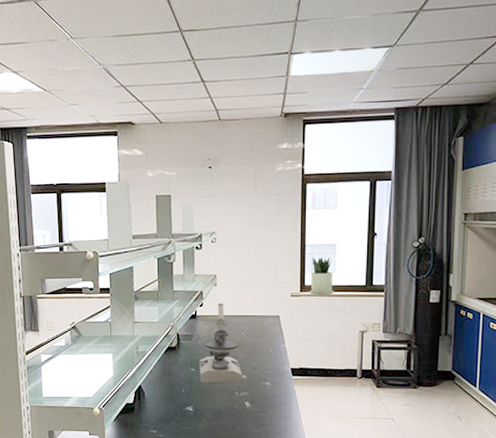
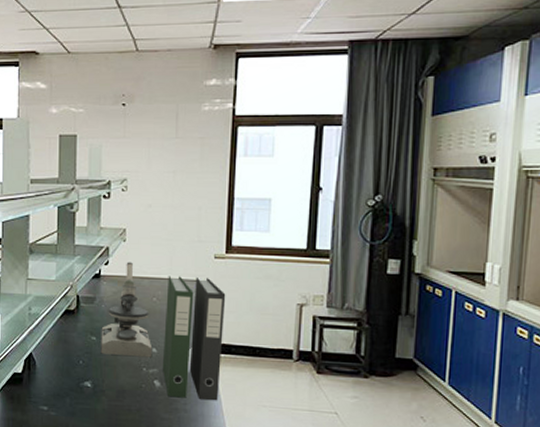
binder: none [252,313,301,416] -> present [163,276,226,401]
planter: present [308,257,335,296] -> none [236,214,269,259]

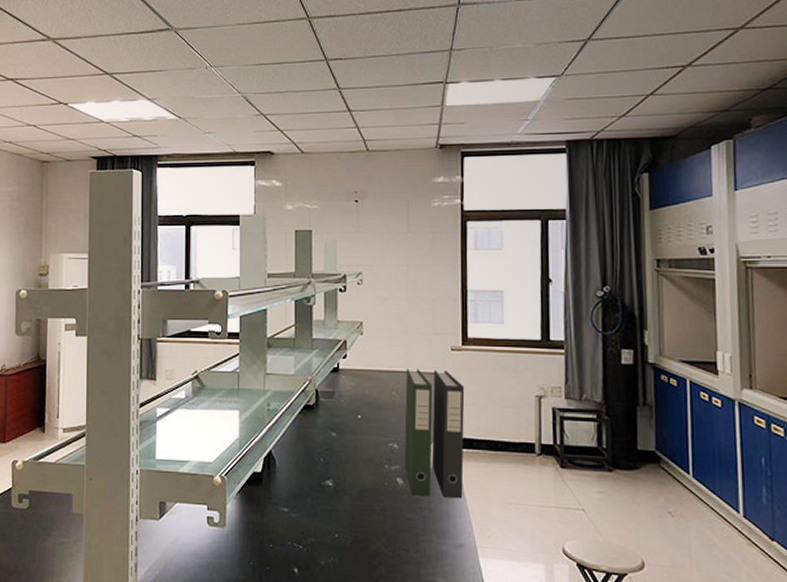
microscope: present [101,262,153,358] -> none [341,355,394,454]

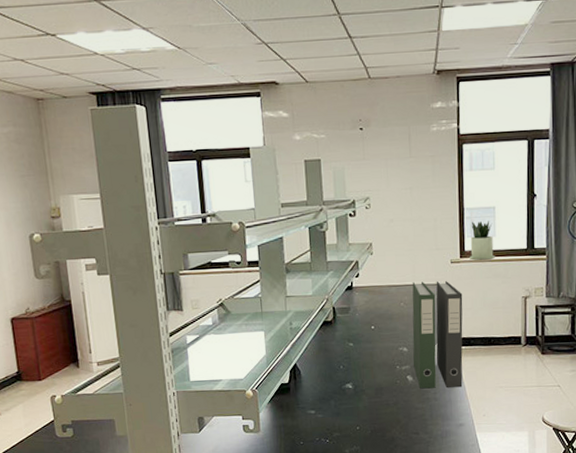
planter: none [472,306,504,351] -> present [468,221,496,261]

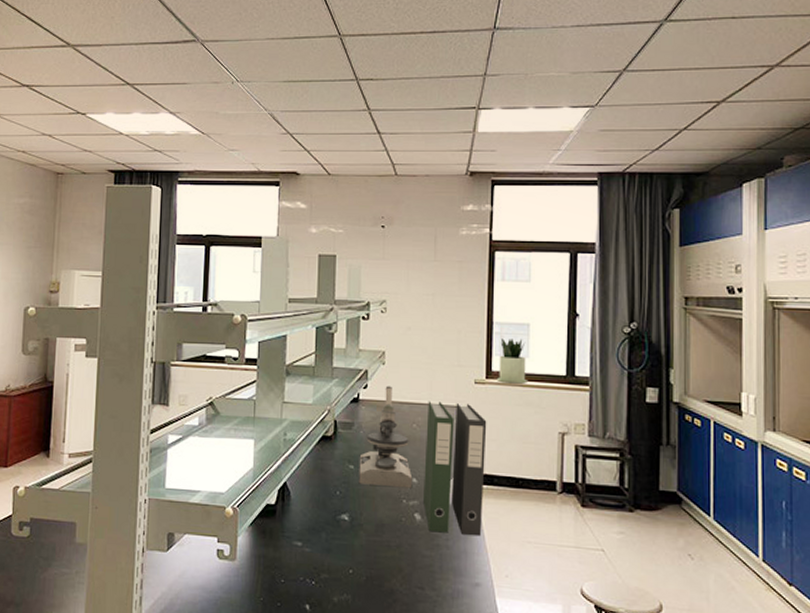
microscope: none [357,272,404,358] -> present [359,385,413,488]

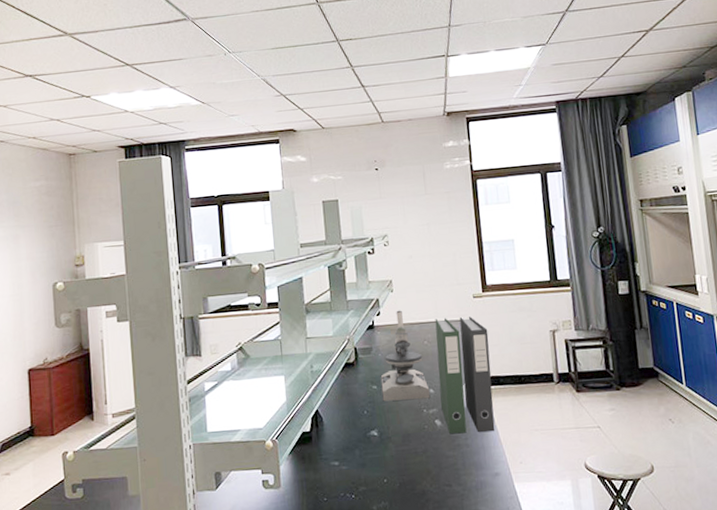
planter: present [496,338,529,385] -> none [491,253,519,295]

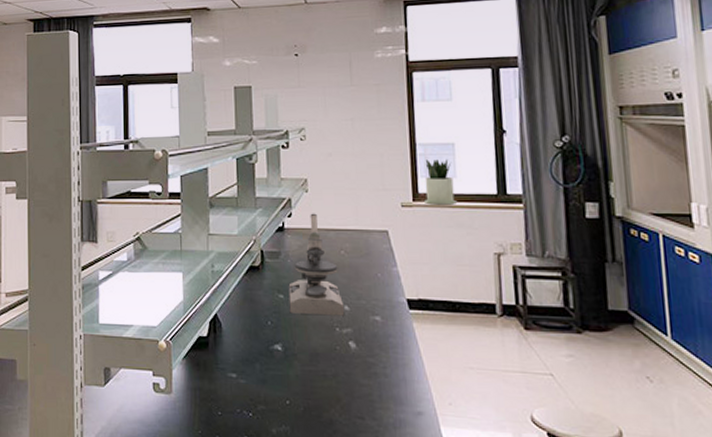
binder: present [435,317,495,434] -> none [354,227,420,364]
planter: none [491,253,519,295] -> present [423,159,458,206]

